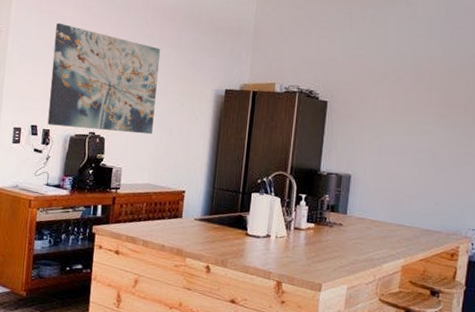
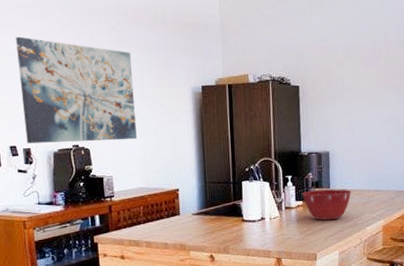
mixing bowl: none [315,213,371,250] -> present [302,189,352,221]

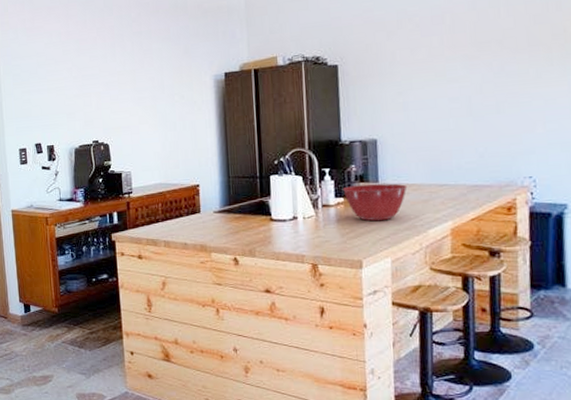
wall art: present [16,36,137,144] -> none [43,37,156,141]

